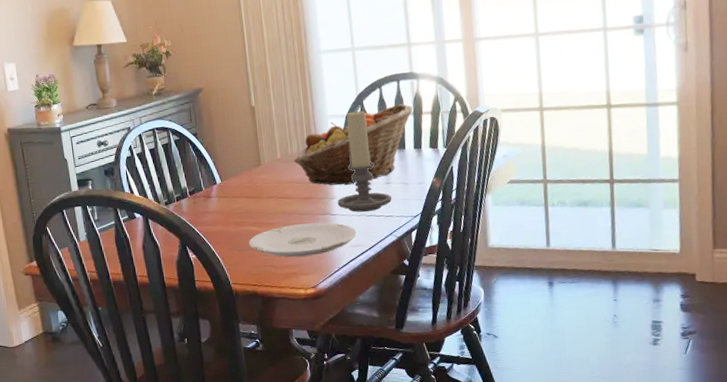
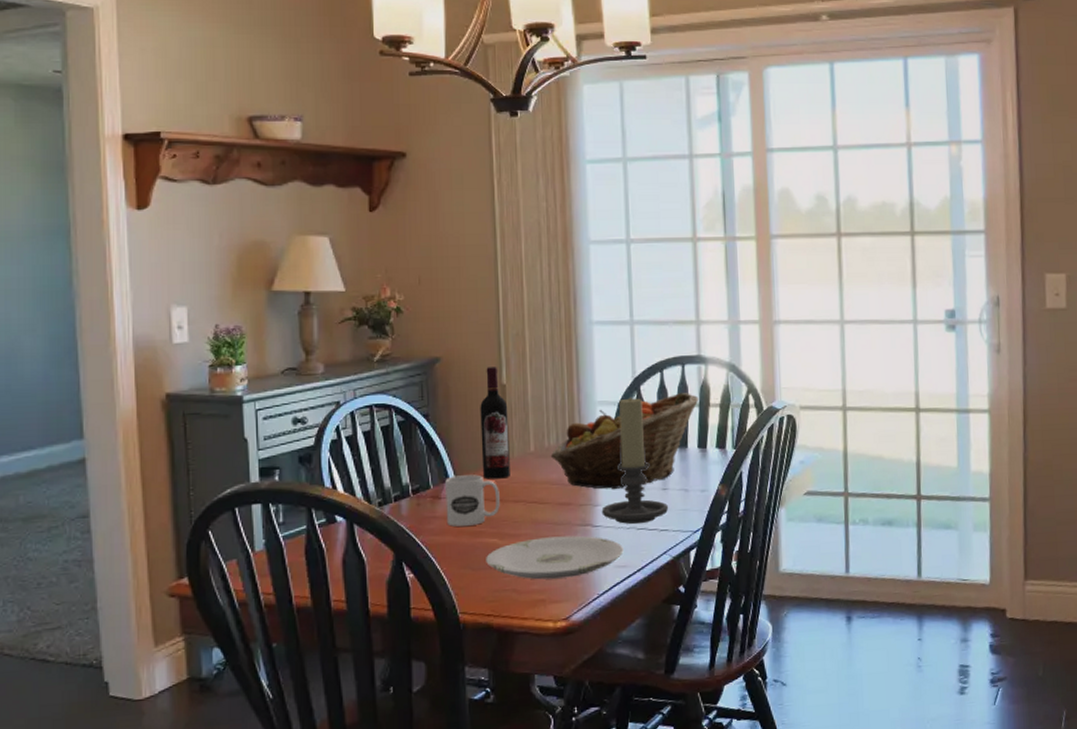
mug: none [213,178,257,219] -> present [445,474,500,527]
wine bottle: none [236,93,263,181] -> present [480,367,510,479]

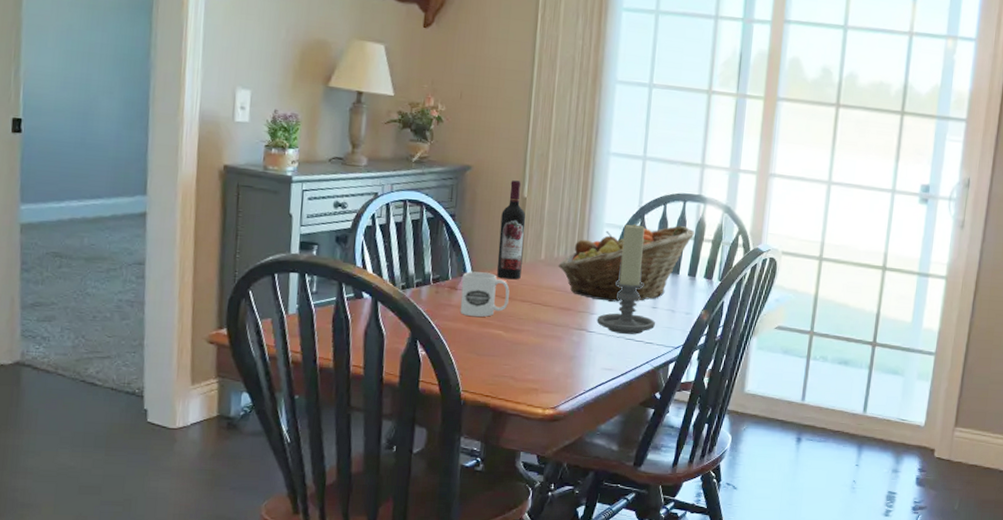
plate: present [486,535,623,580] -> none [490,335,612,373]

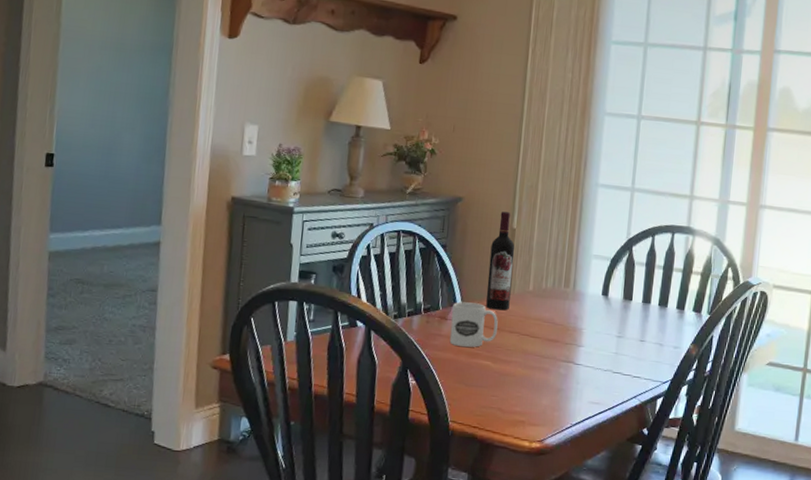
fruit basket: present [558,225,695,302] -> none [546,257,684,335]
candle holder: present [596,223,655,335] -> none [584,255,643,368]

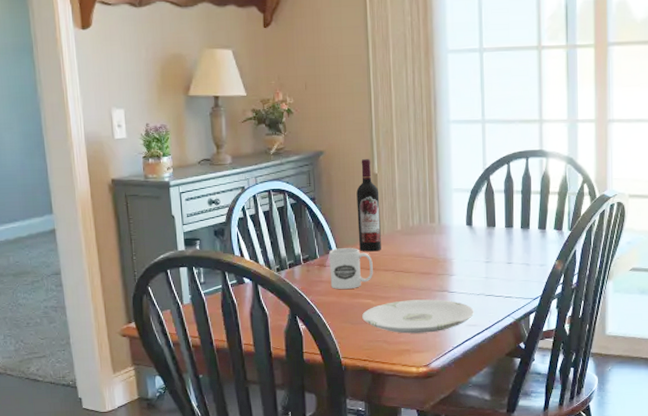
plate: none [478,366,599,406] -> present [362,299,474,334]

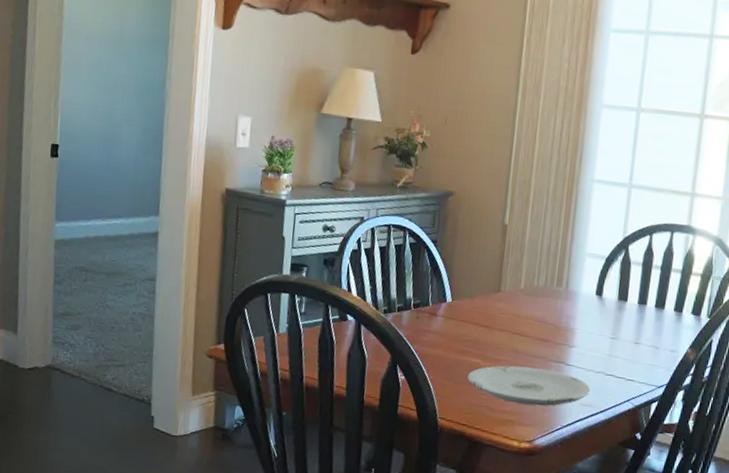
mug: present [329,248,373,290] -> none [439,298,488,345]
wine bottle: present [356,159,381,252] -> none [476,207,507,308]

